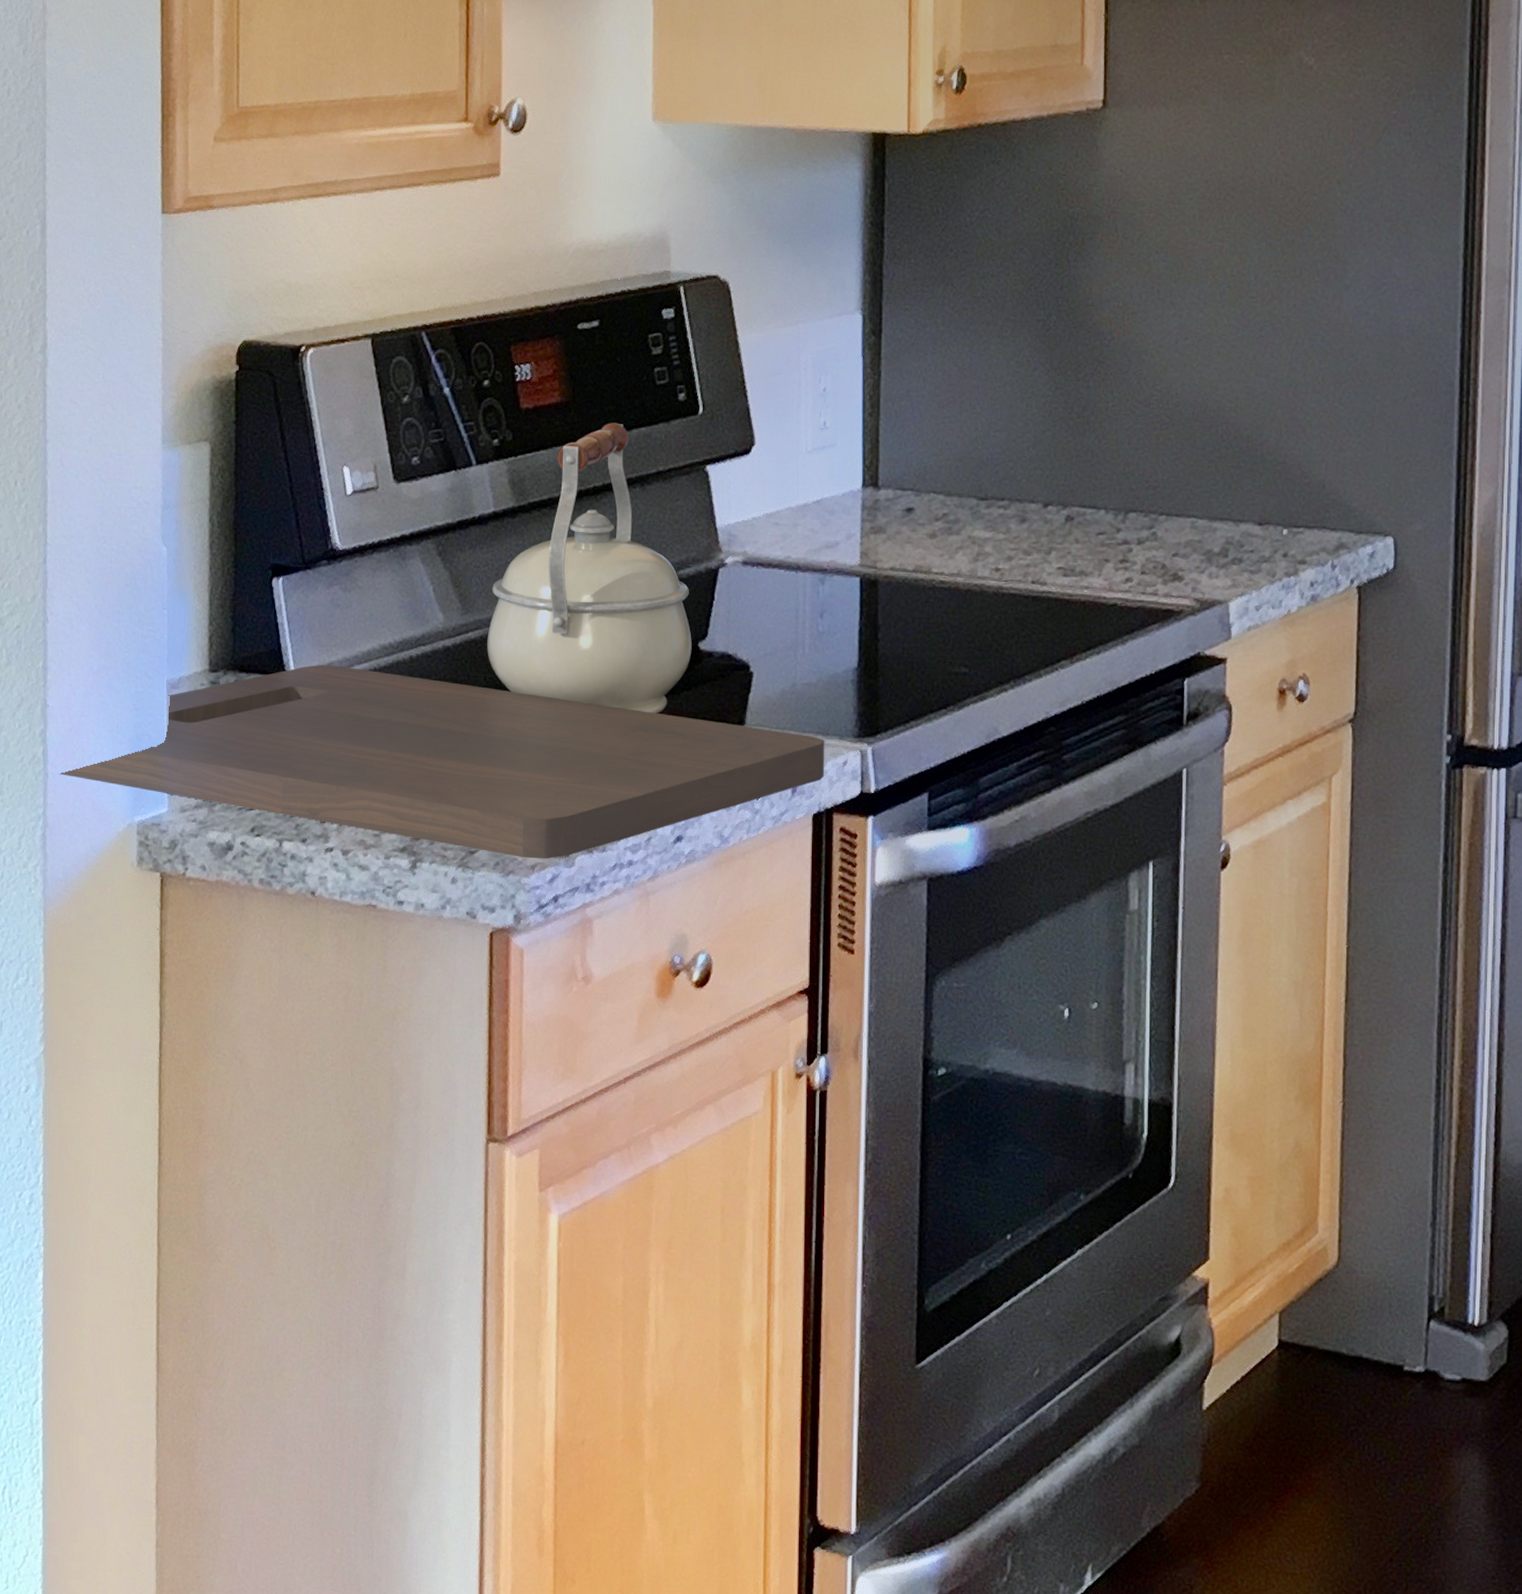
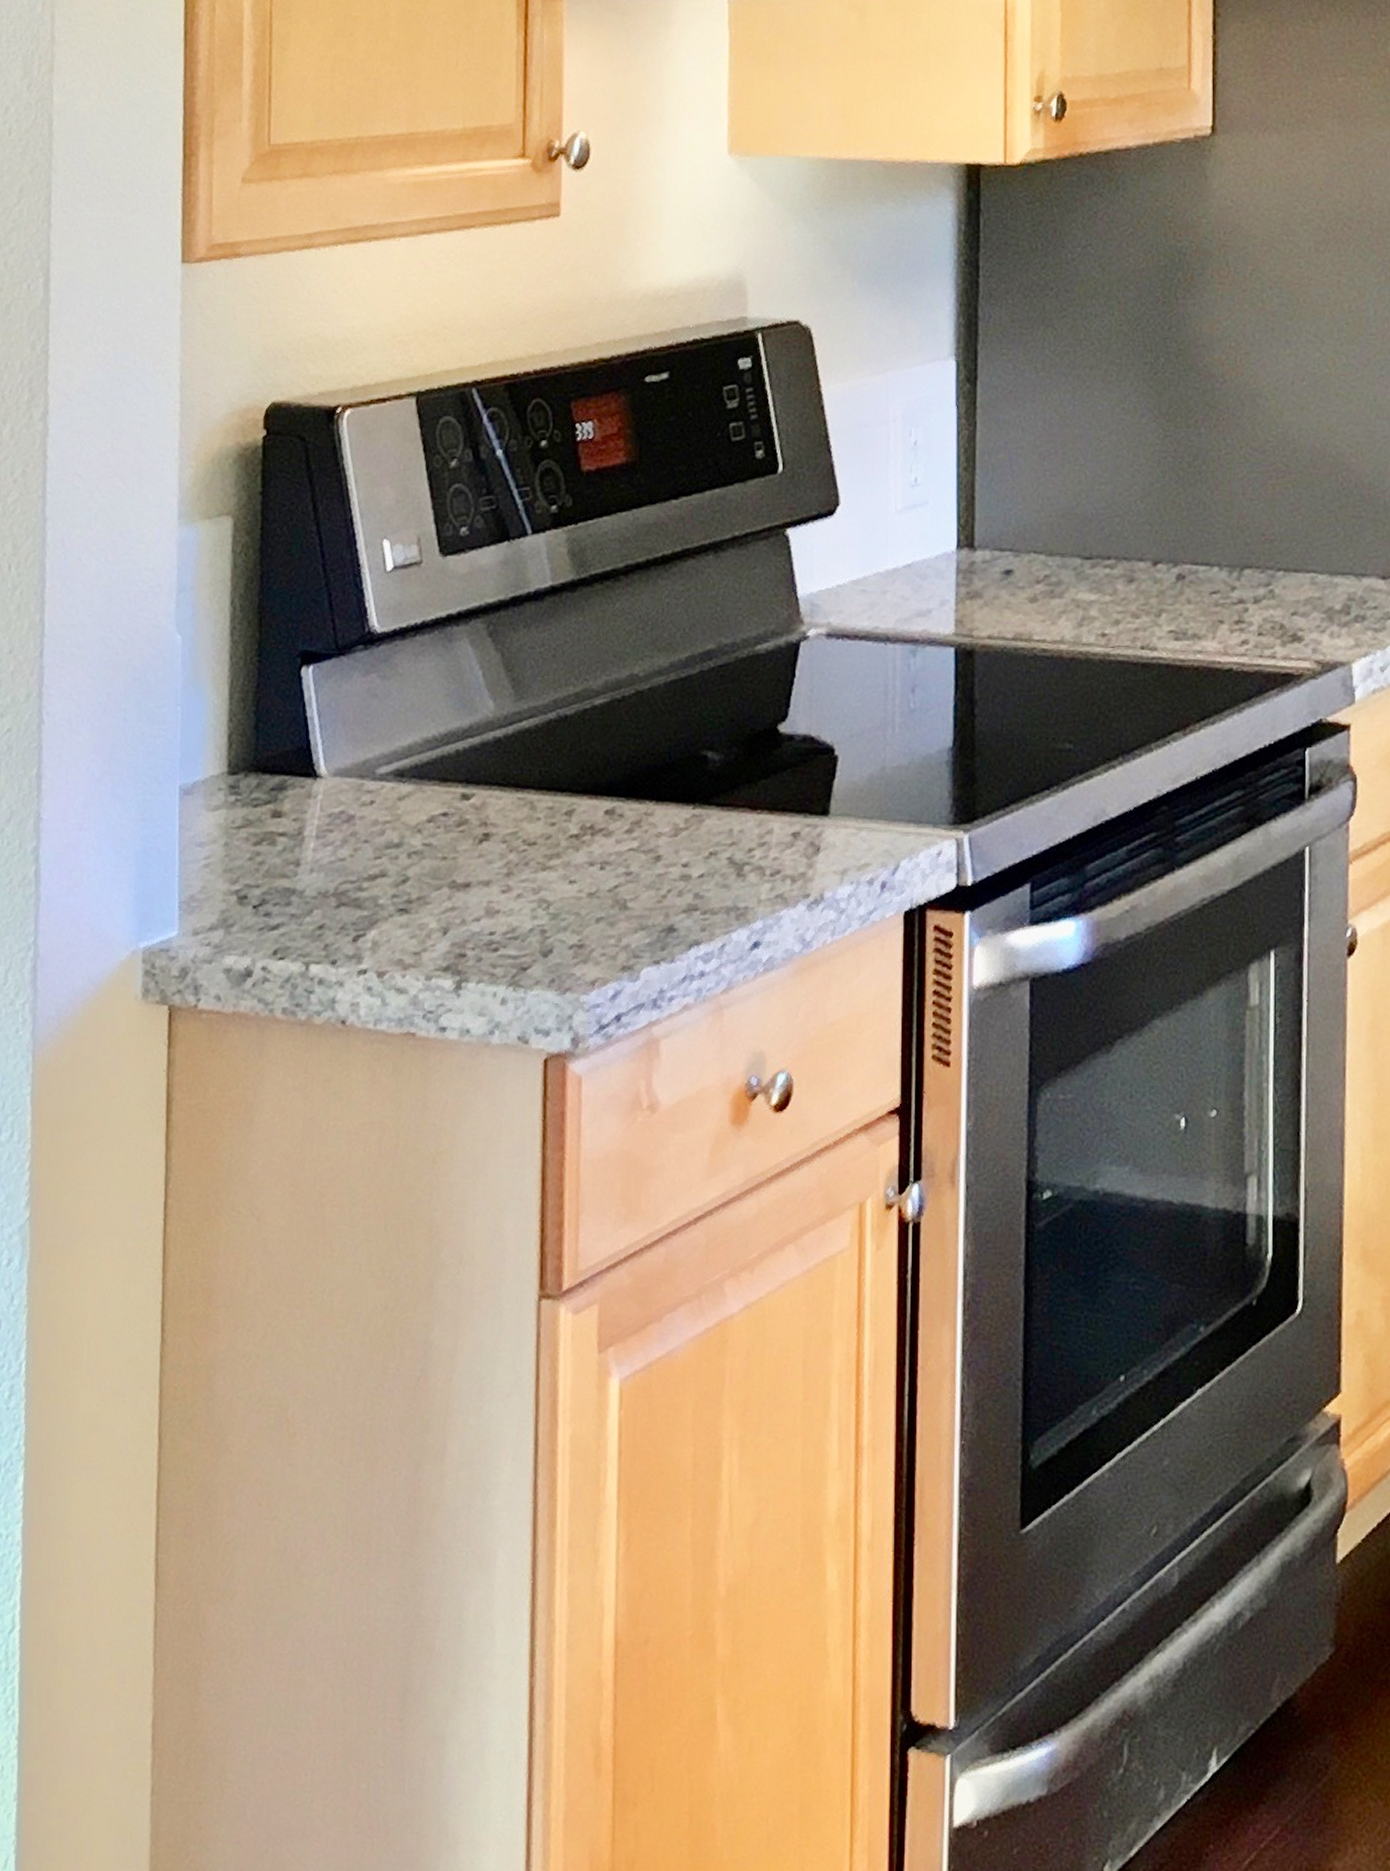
cutting board: present [59,664,825,859] -> none [53,762,917,974]
kettle: present [487,423,692,714] -> none [543,484,771,805]

